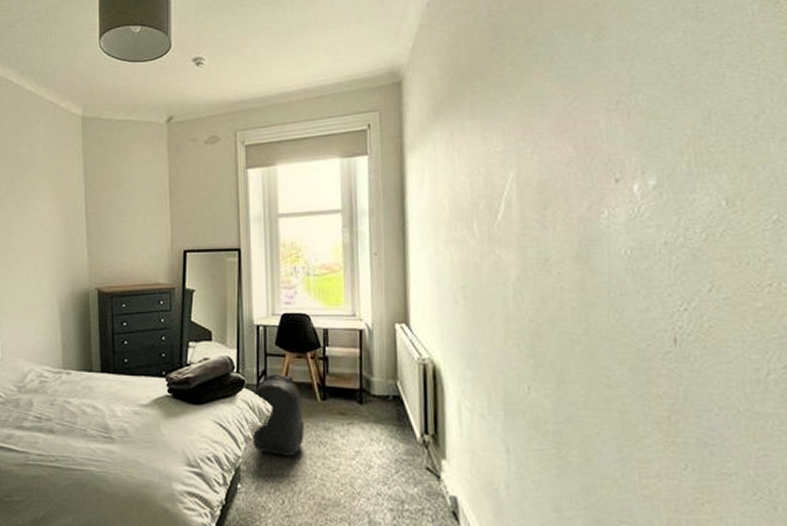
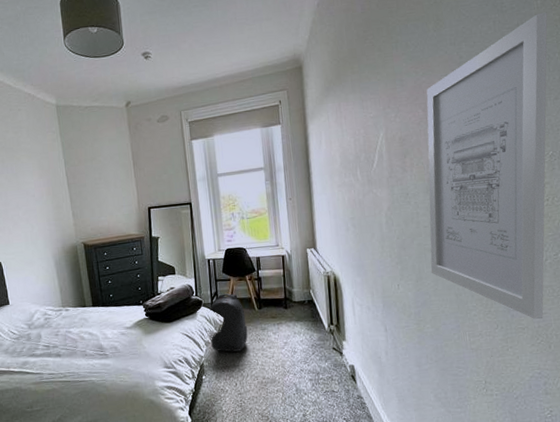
wall art: none [579,20,769,464] -> present [426,12,548,319]

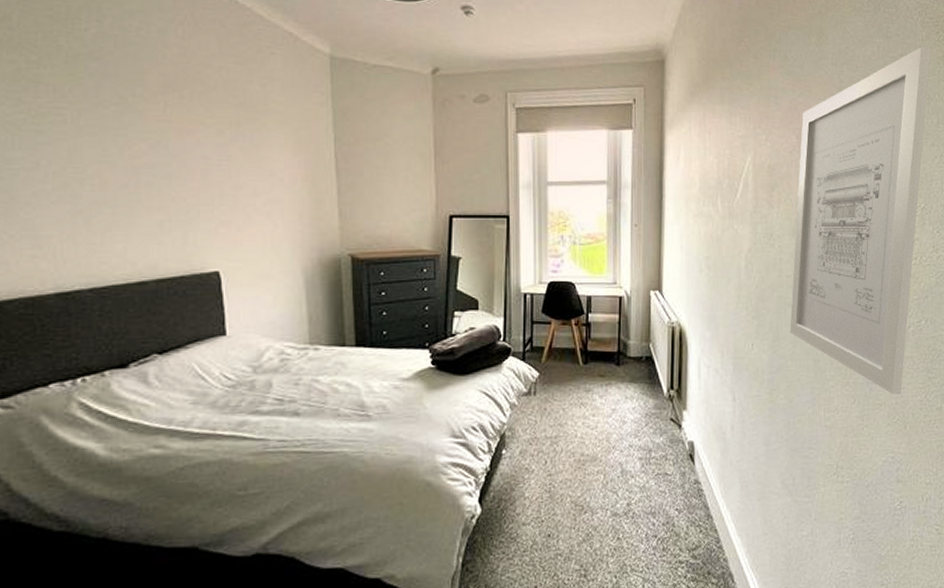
backpack: present [208,293,248,352] -> none [517,340,568,419]

